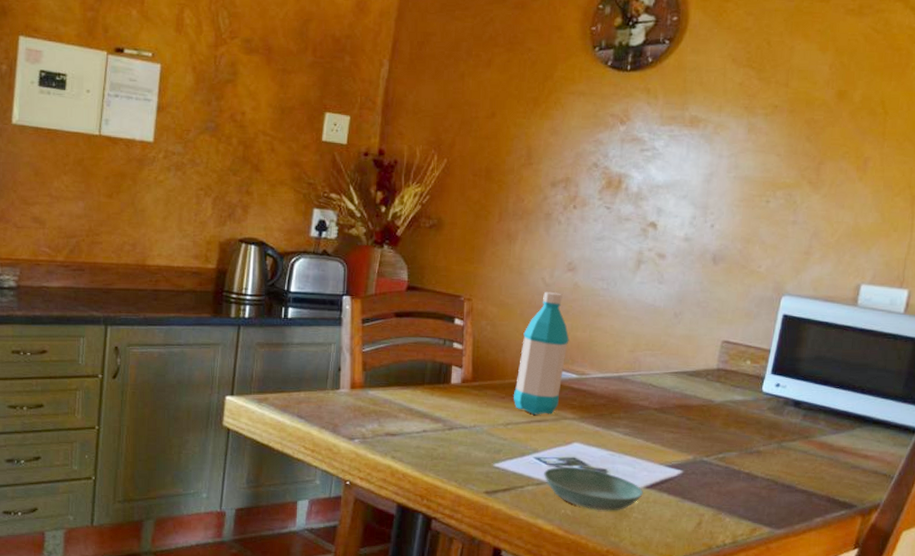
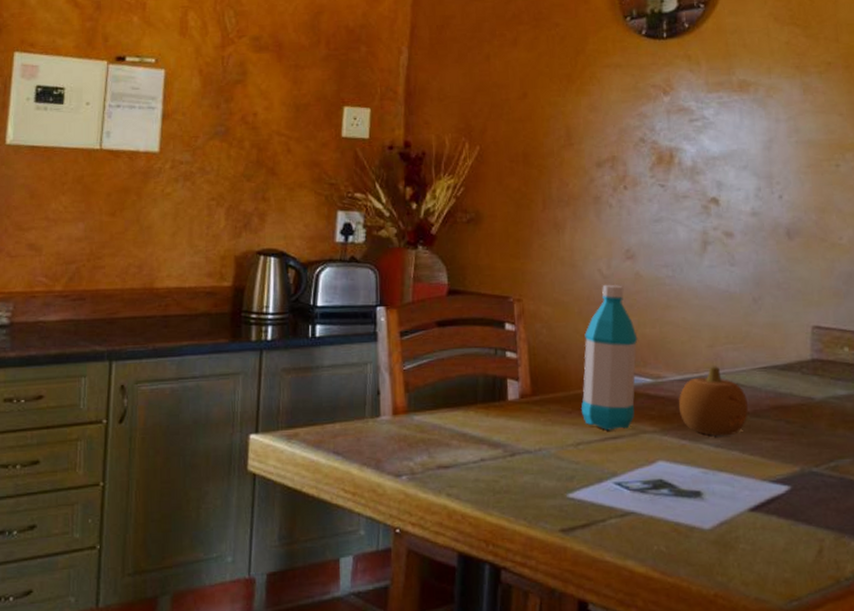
saucer: present [544,466,643,511] -> none [627,490,748,544]
fruit: none [597,368,657,427] -> present [678,366,749,437]

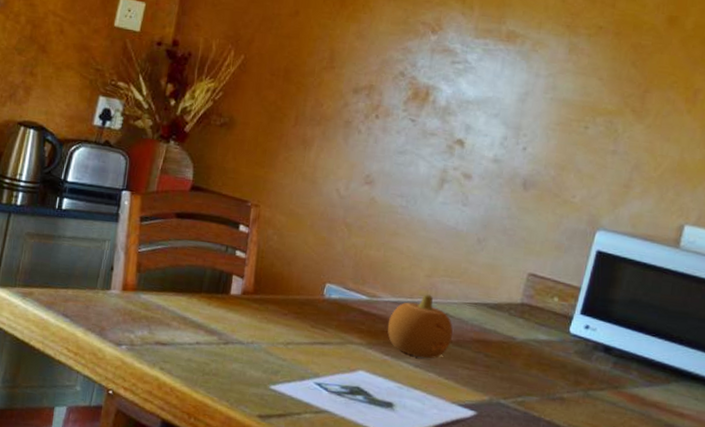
water bottle: present [580,284,638,431] -> none [296,204,362,337]

